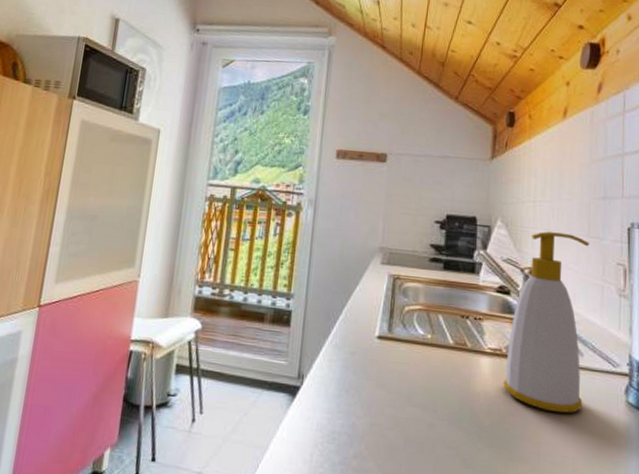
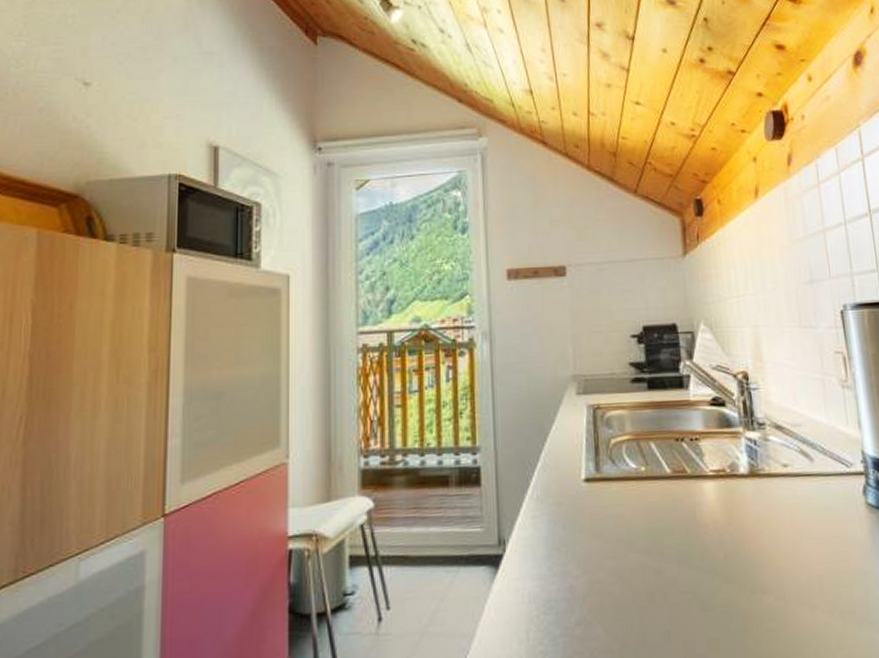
soap bottle: present [503,231,590,413] -> none [731,327,821,530]

